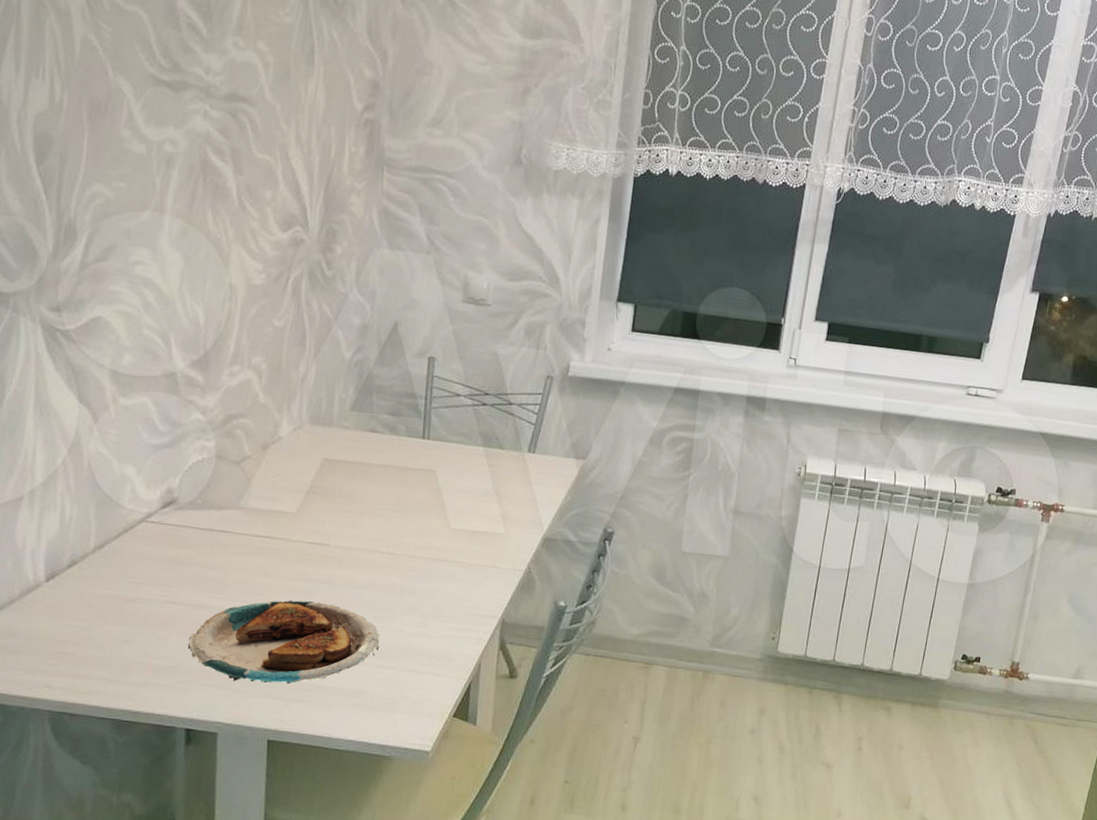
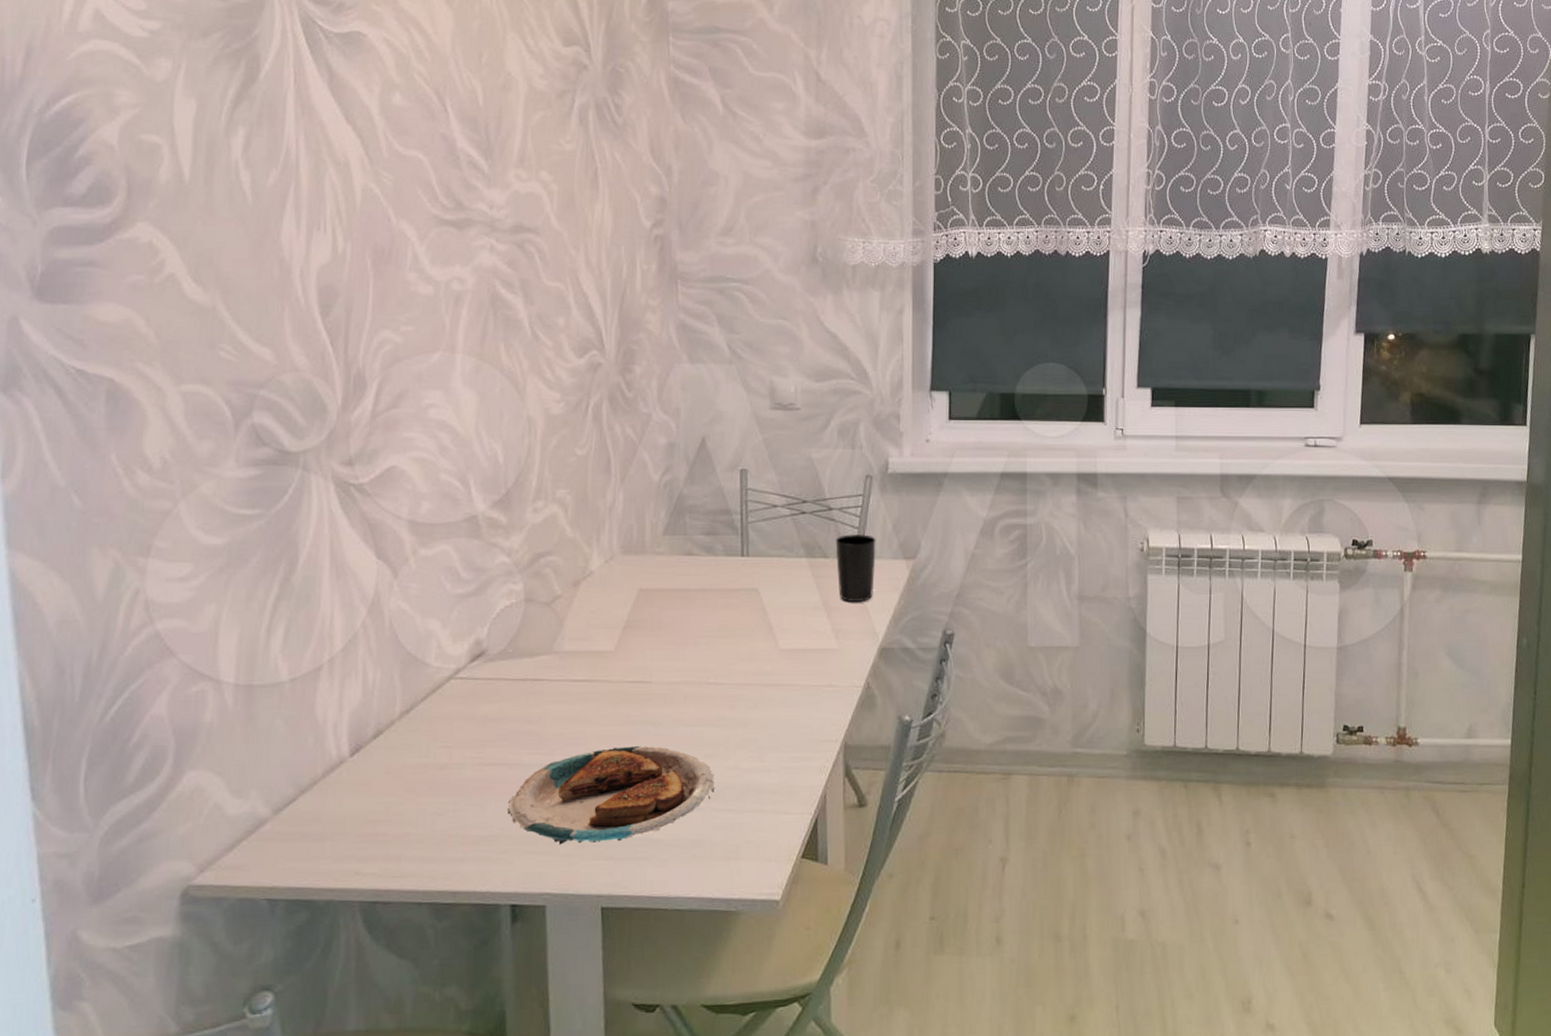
cup: none [510,429,551,494] -> present [835,534,876,603]

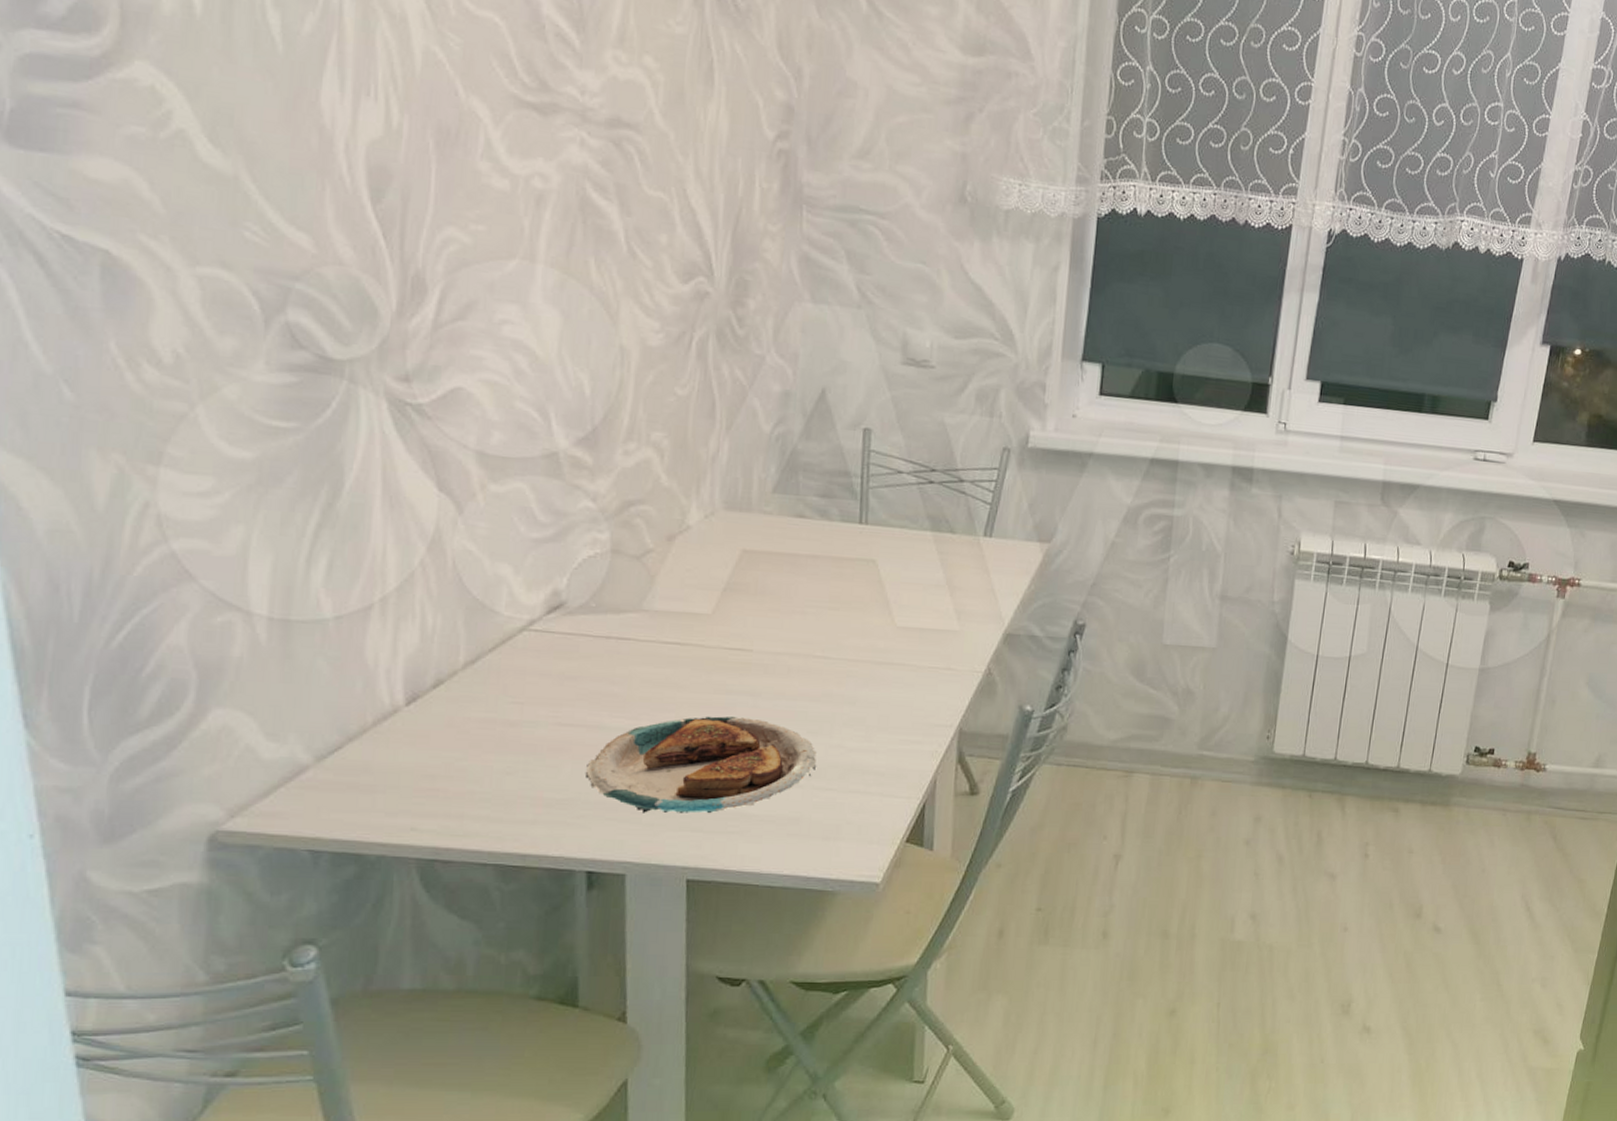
cup: present [835,534,876,603] -> none [964,509,1010,584]

